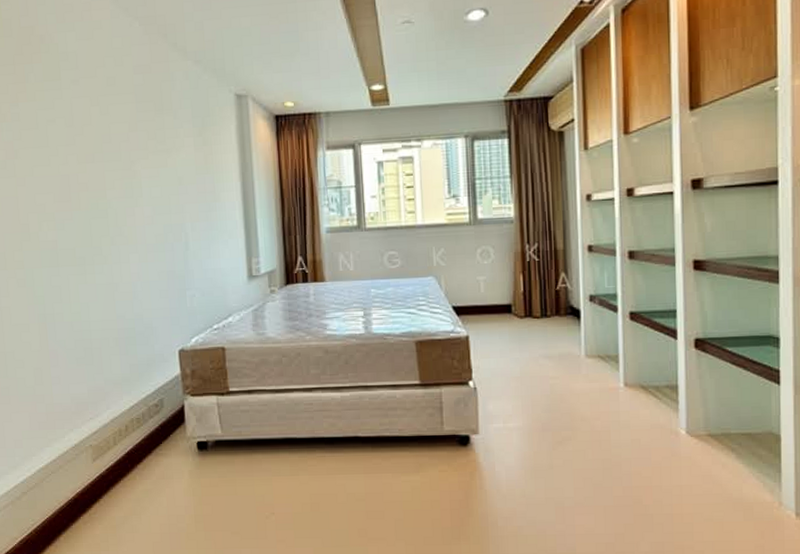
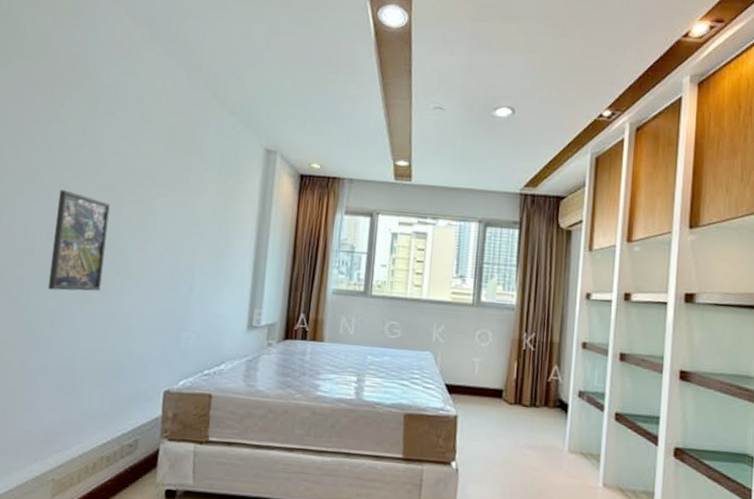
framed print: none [42,167,100,268] -> present [47,190,110,291]

